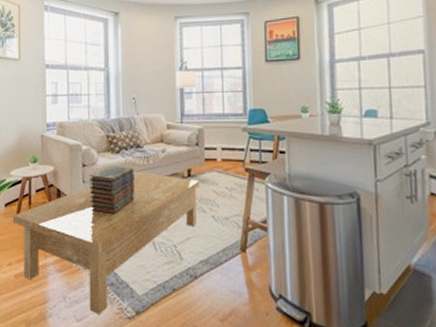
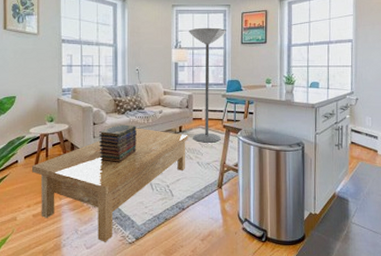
floor lamp: none [196,42,245,191] -> present [189,27,226,143]

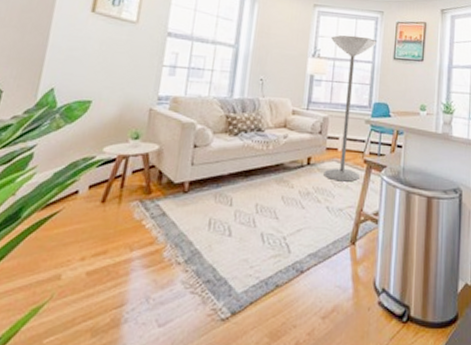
coffee table: present [31,128,188,242] -> none [95,155,318,317]
book stack: present [99,123,137,163] -> none [196,148,252,203]

